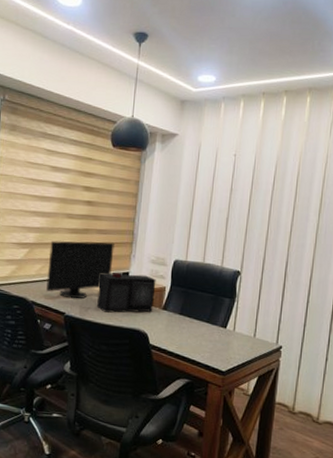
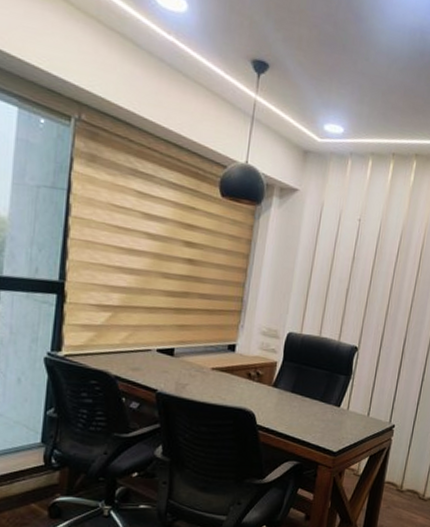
computer monitor: present [46,240,114,299] -> none [134,304,220,374]
speaker: present [97,272,156,313] -> none [197,343,267,390]

